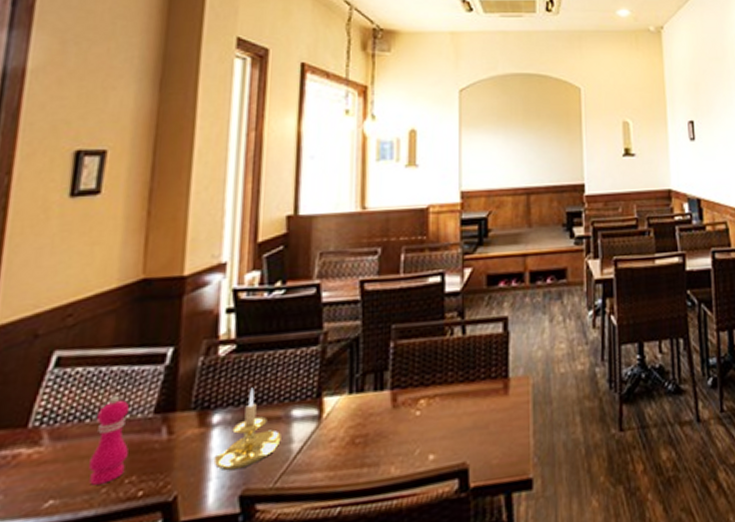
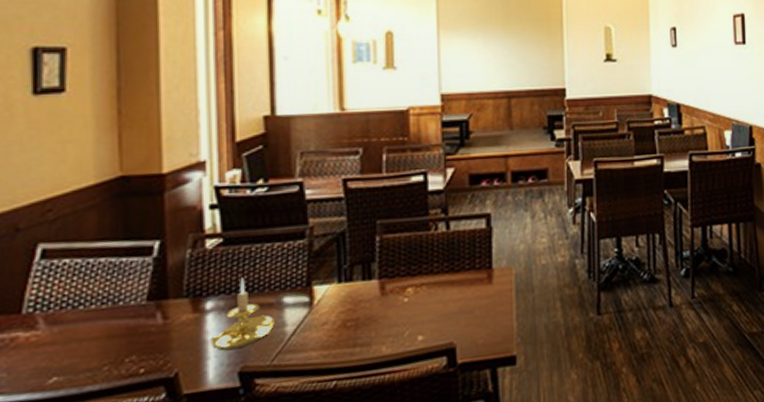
pepper mill: present [89,395,130,485] -> none [88,284,125,364]

